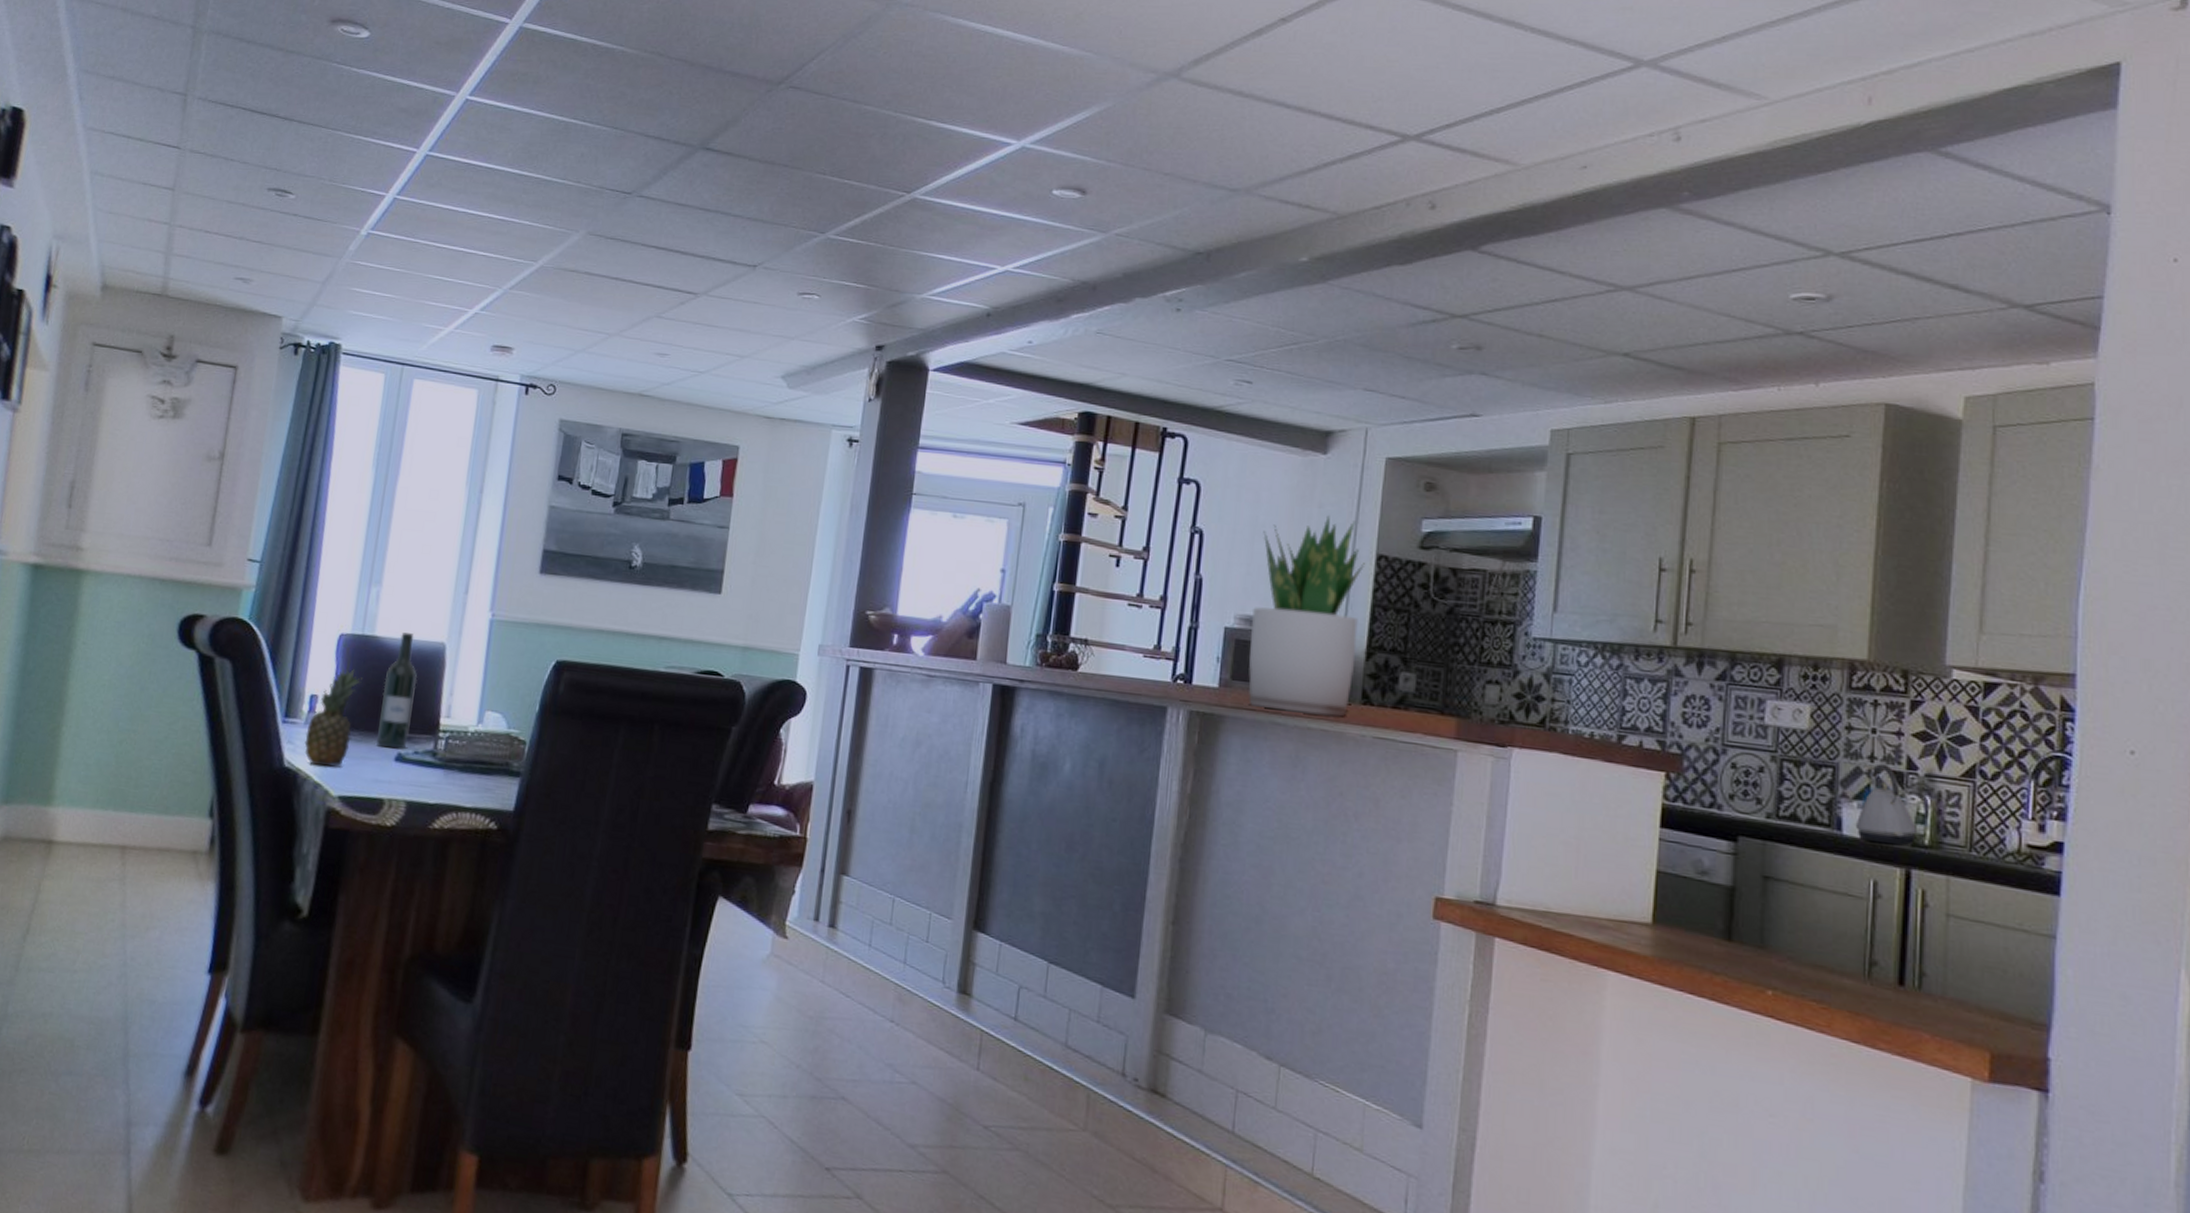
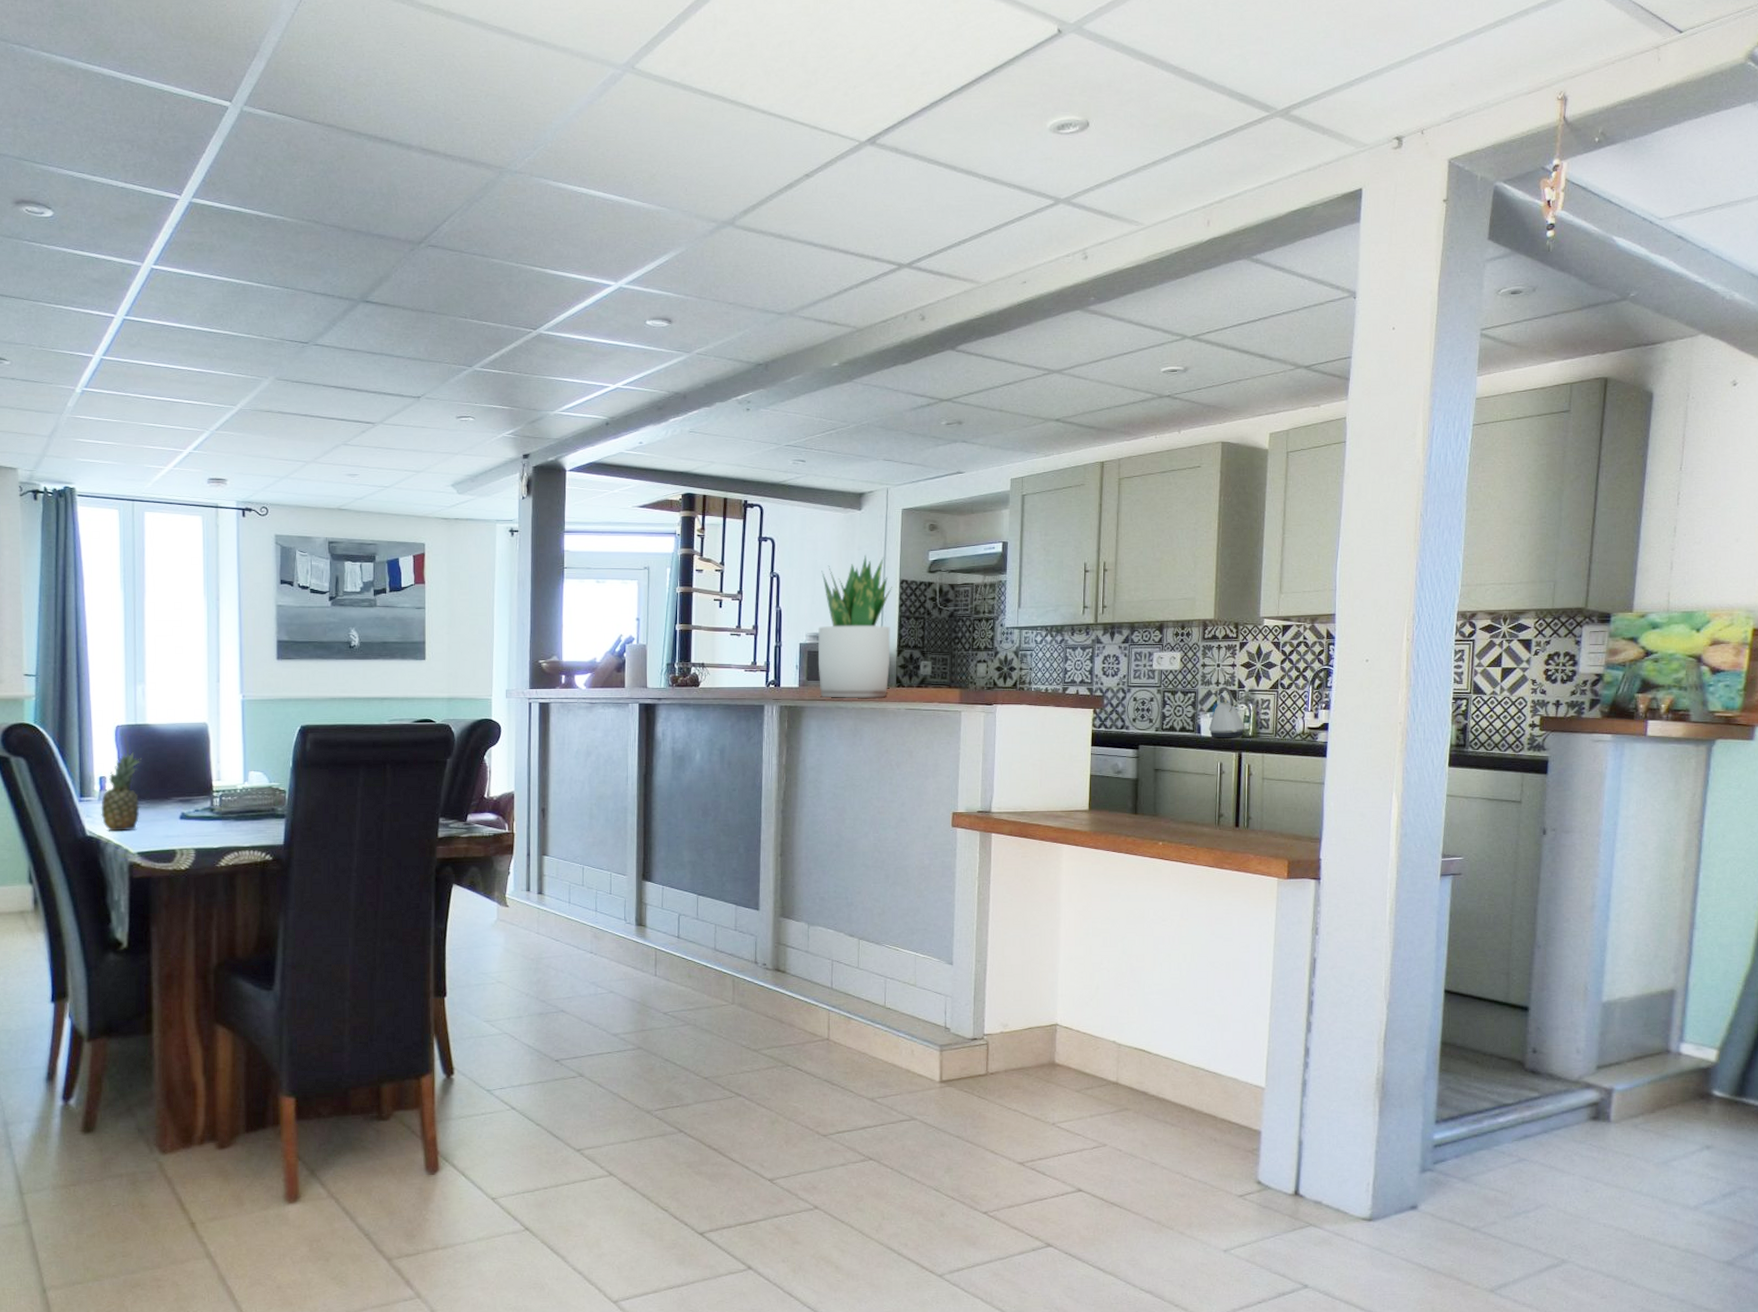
wine bottle: present [376,632,418,749] -> none [160,718,188,810]

